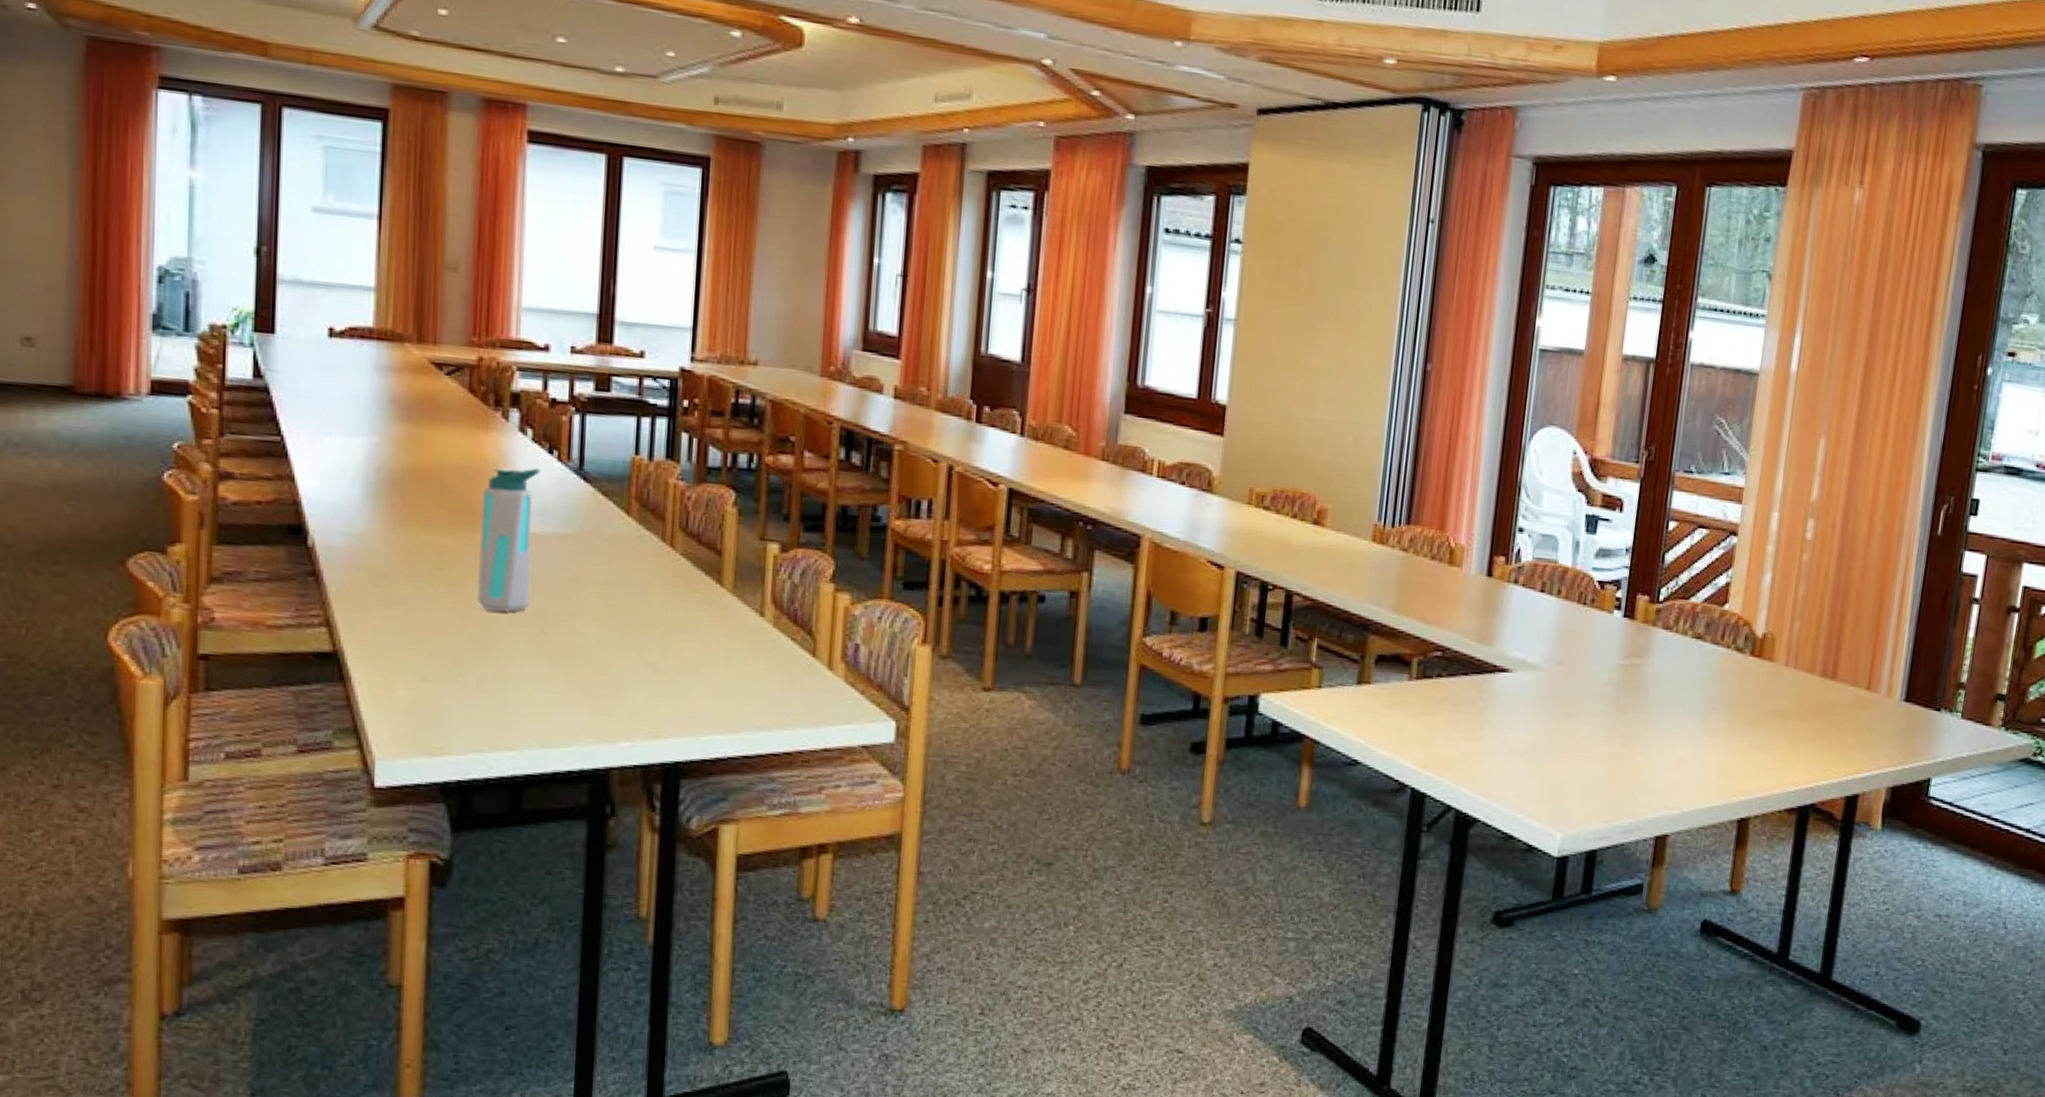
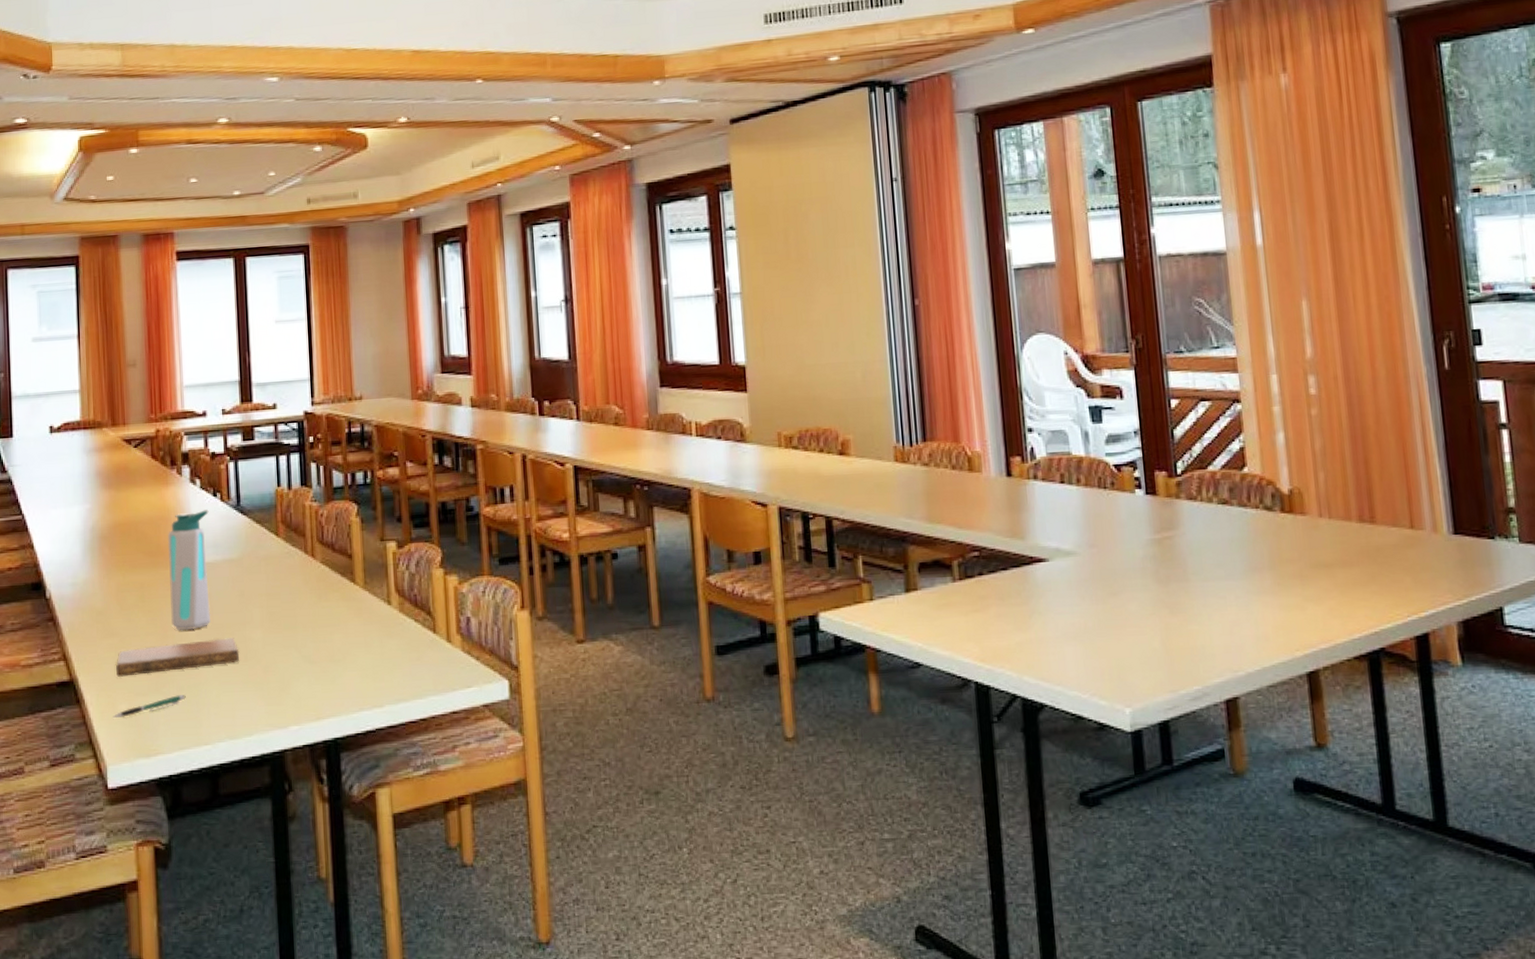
pen: none [388,687,488,705] -> present [113,695,186,718]
notebook: none [397,624,564,660] -> present [116,638,240,677]

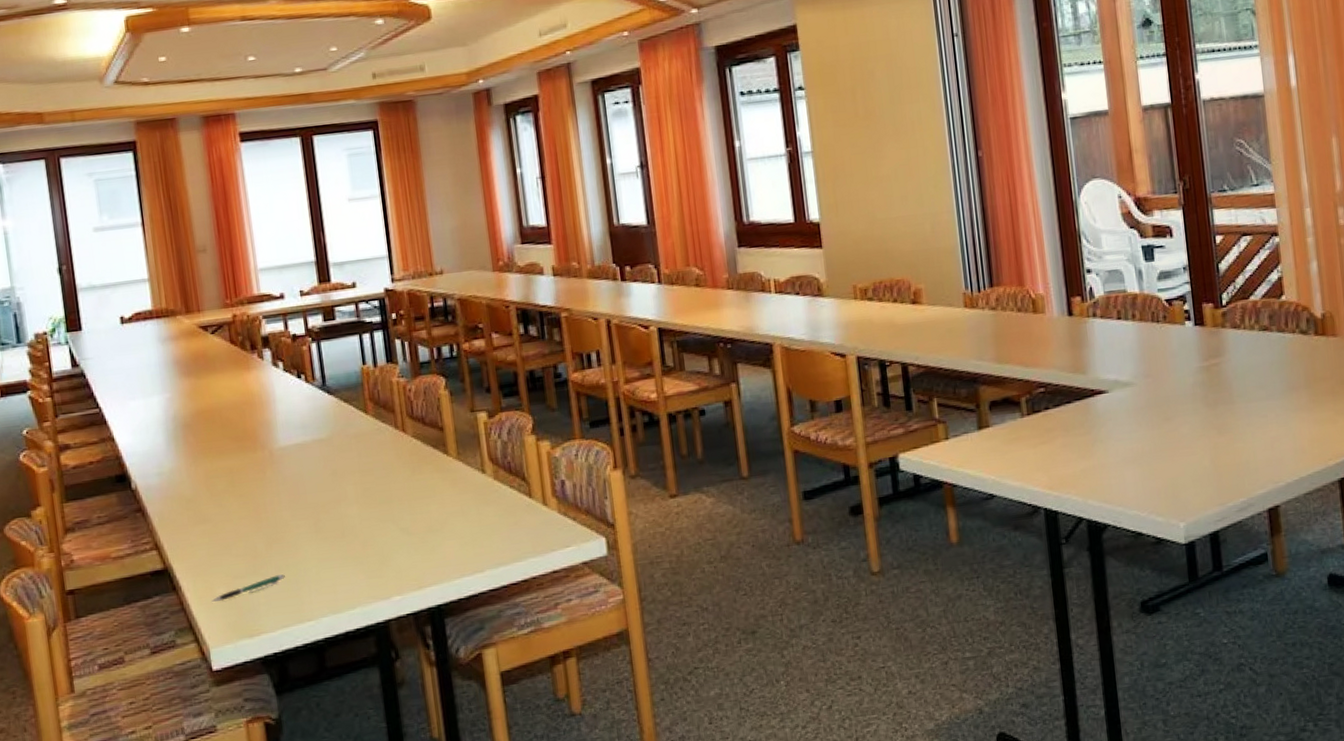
notebook: present [116,638,240,677] -> none [211,515,336,562]
water bottle: present [167,510,211,631] -> none [253,392,305,513]

